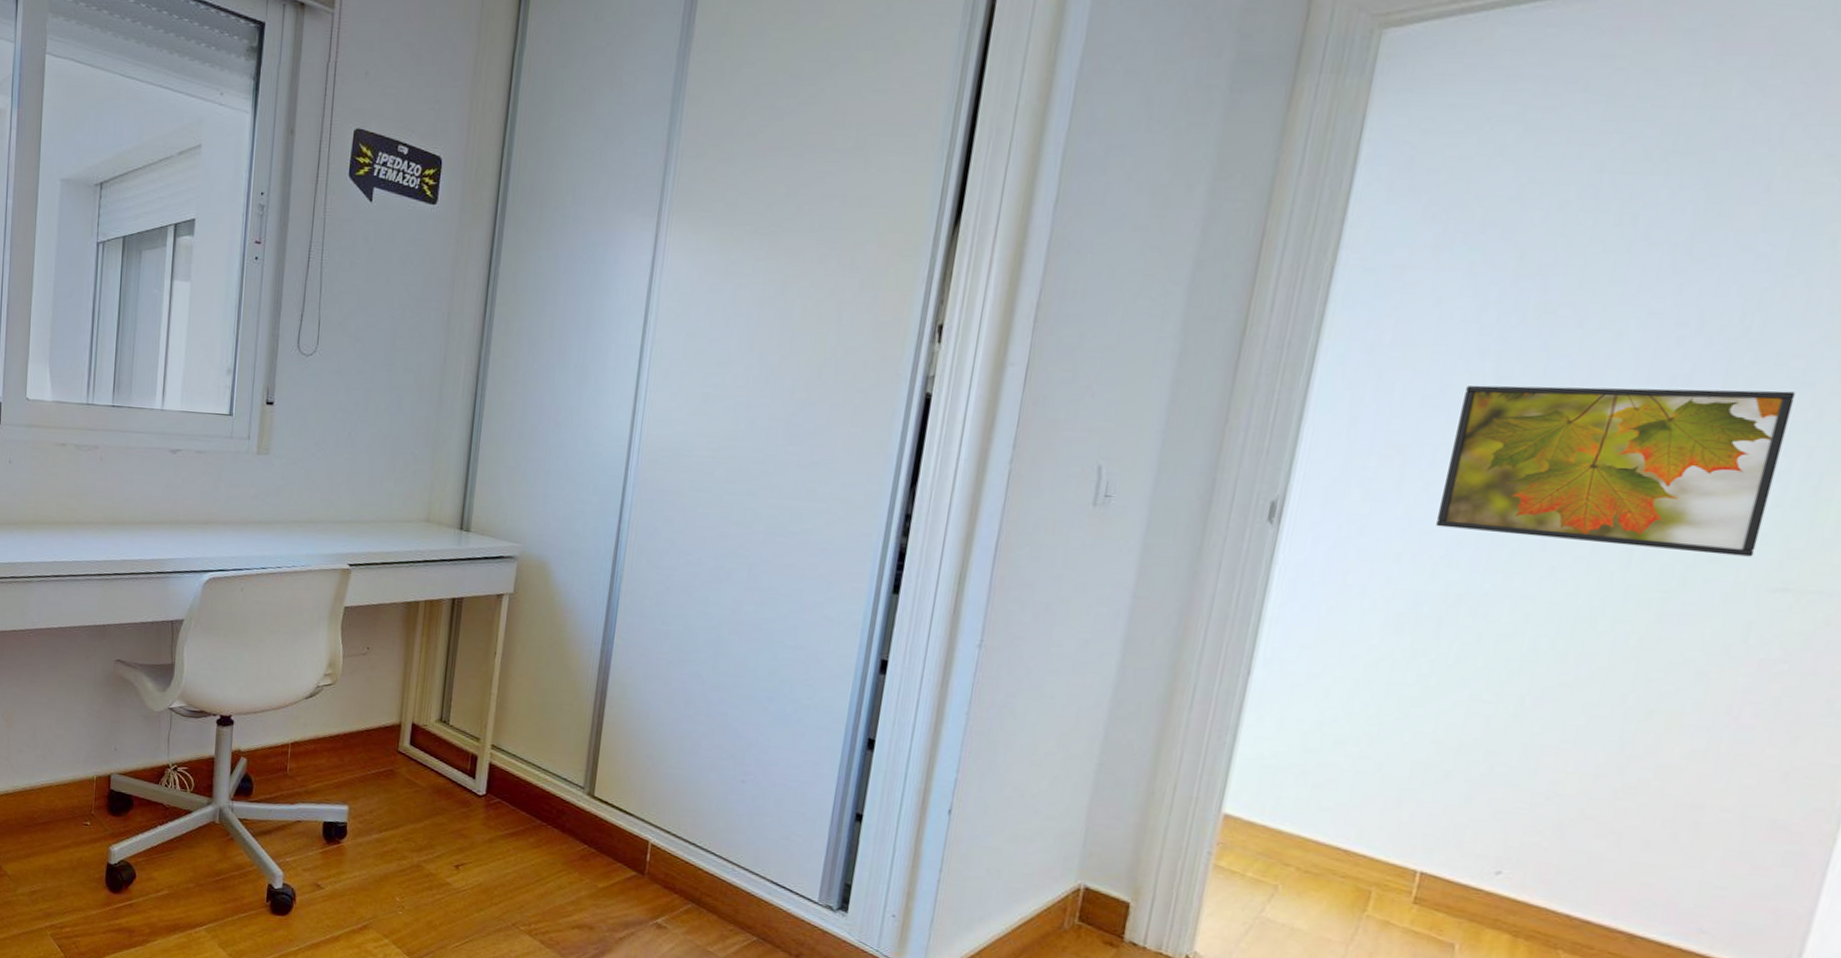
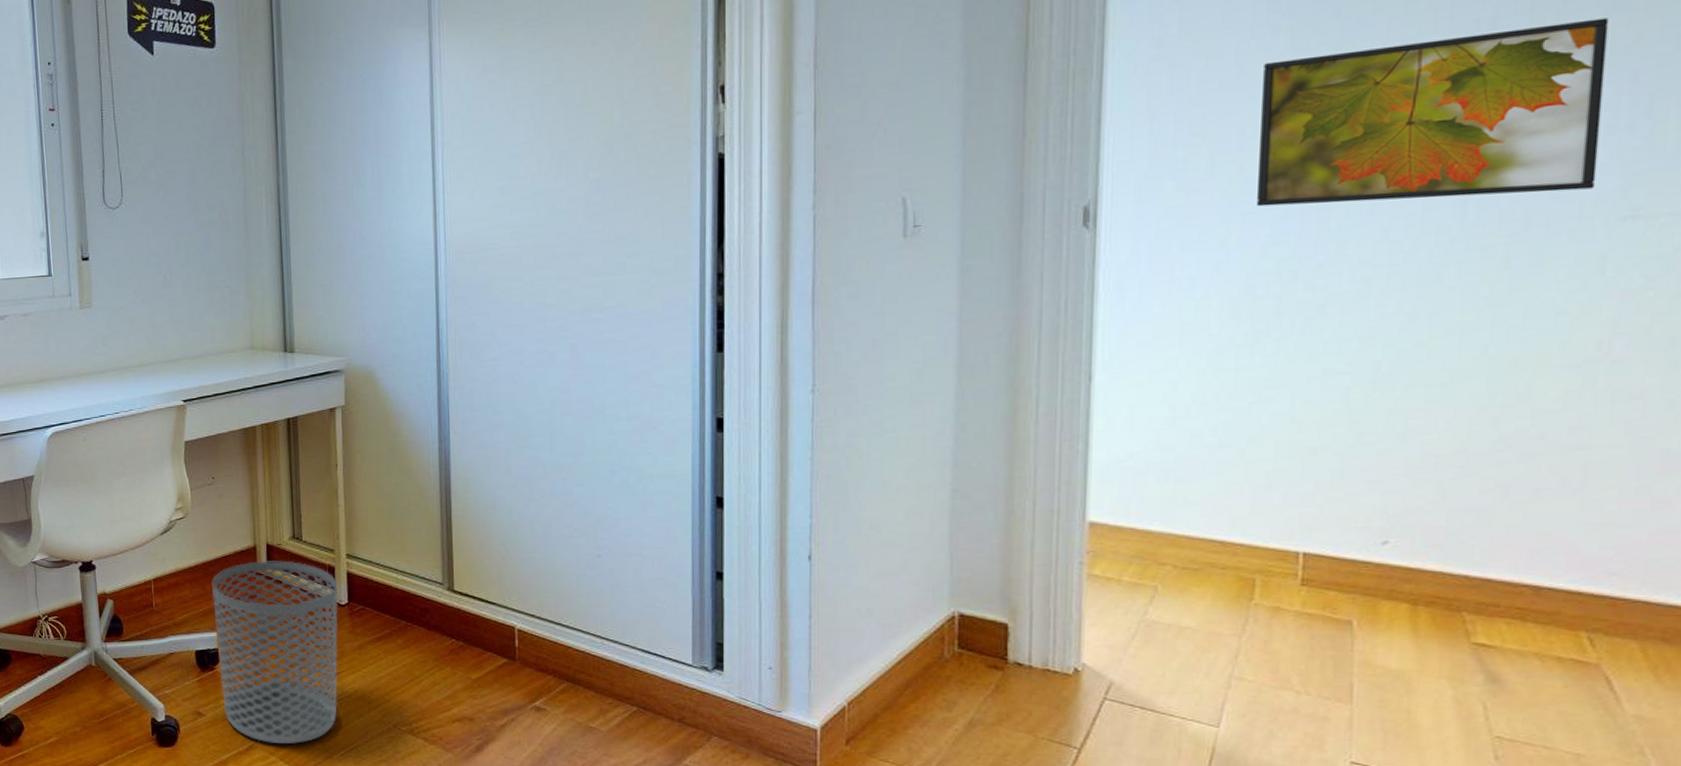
waste bin: none [343,739,478,930] -> present [212,561,338,745]

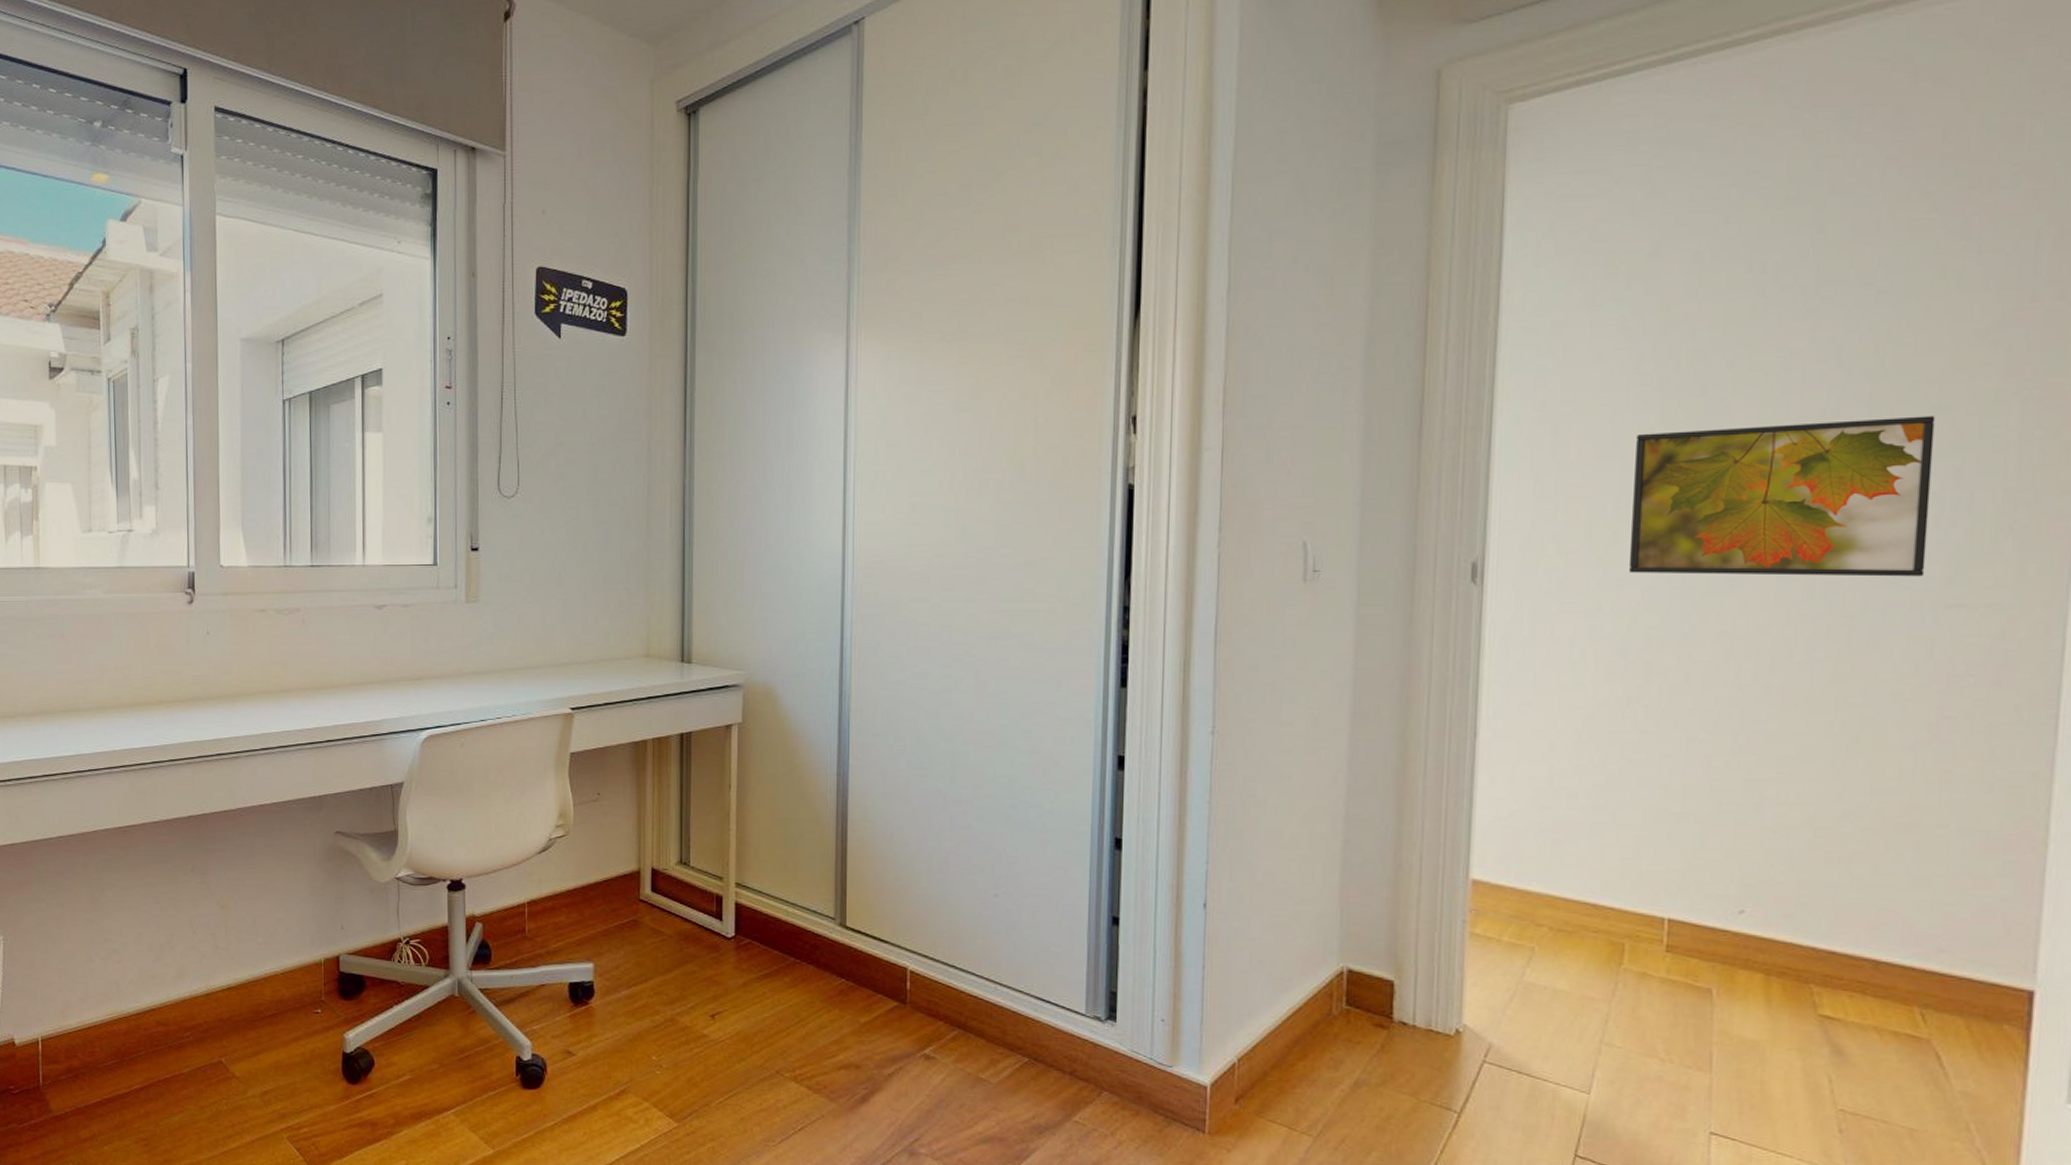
waste bin: present [212,561,338,745] -> none [591,886,724,1090]

